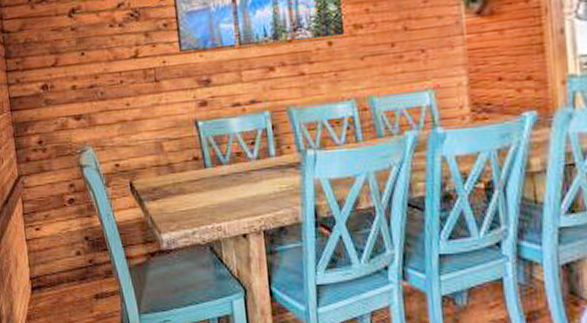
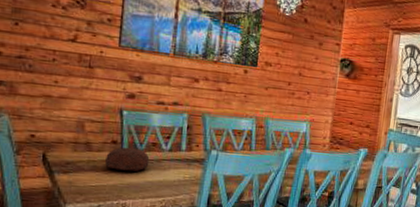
decorative bowl: none [190,161,238,191] -> present [105,147,150,172]

